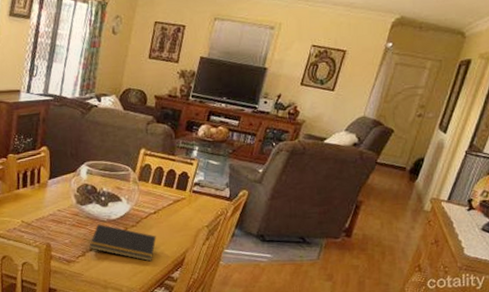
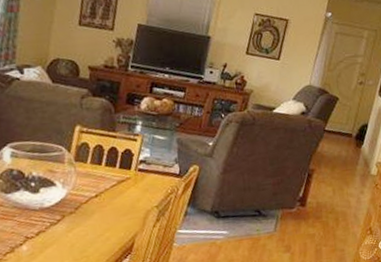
notepad: present [89,224,156,262] -> none [18,213,100,251]

